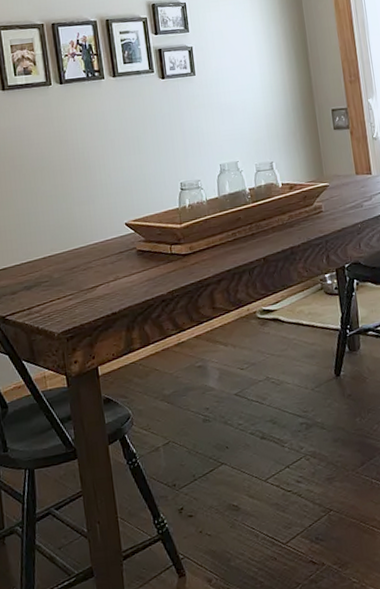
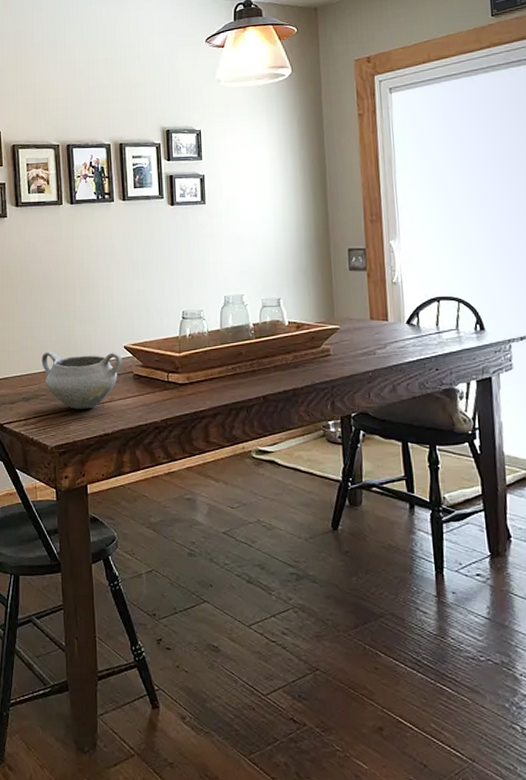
ceramic bowl: none [41,230,124,292] -> present [41,351,122,409]

